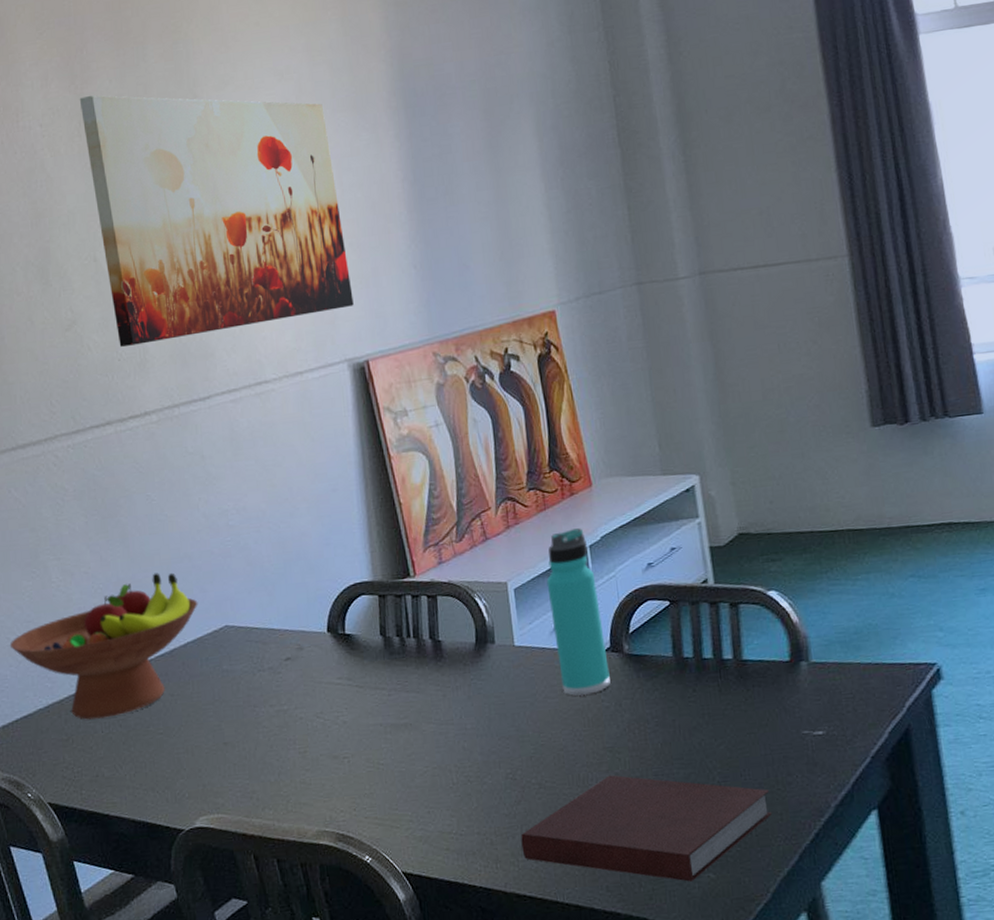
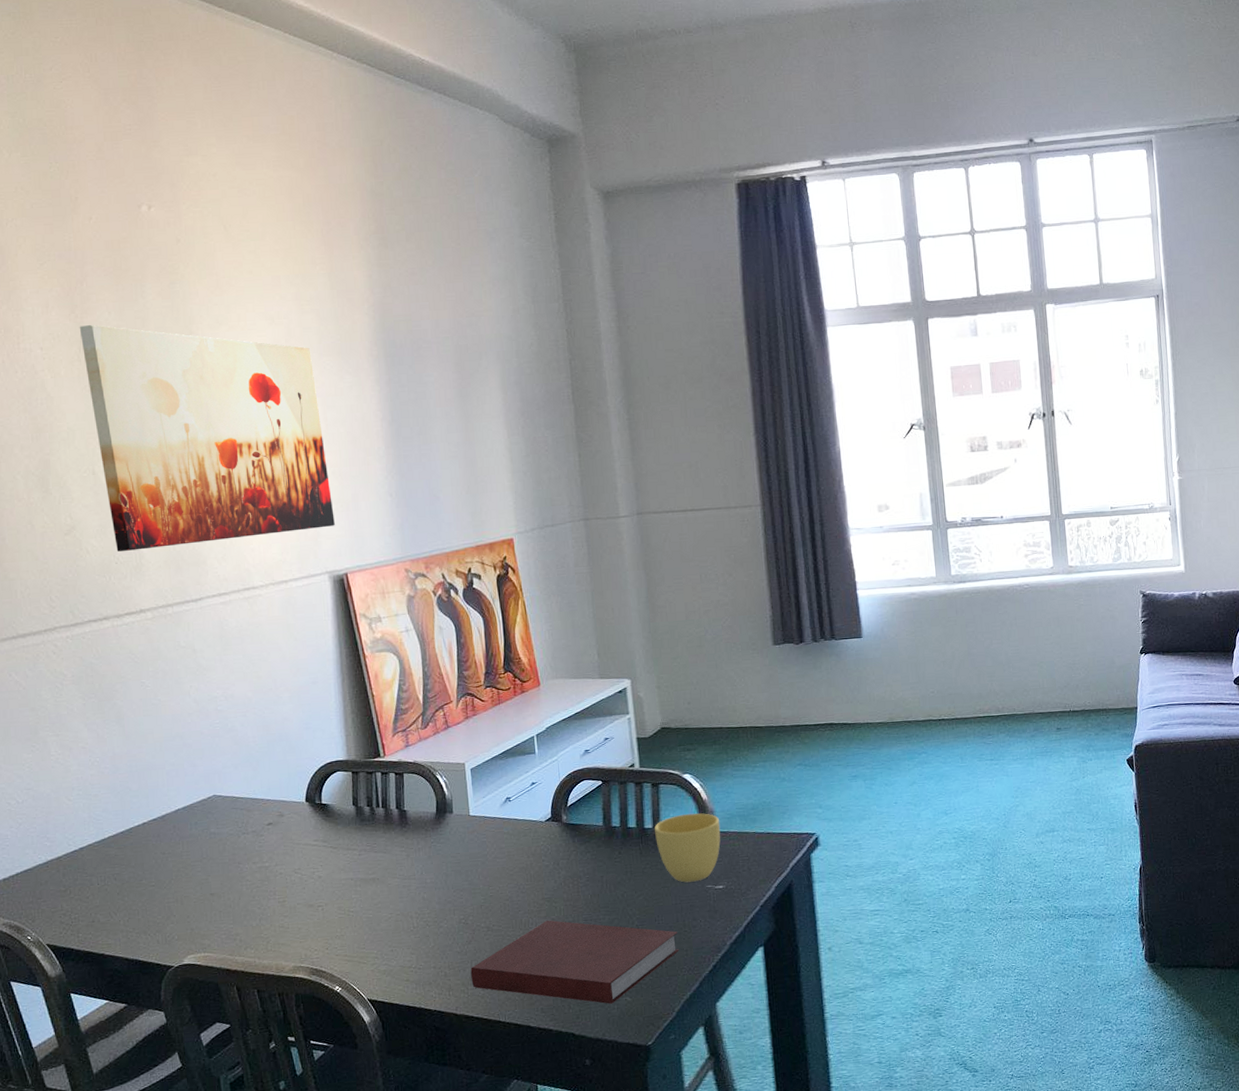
fruit bowl: present [9,572,198,720] -> none [10,749,189,874]
thermos bottle: present [546,528,611,696] -> none [499,720,550,856]
cup: none [735,638,818,728] -> present [655,812,721,883]

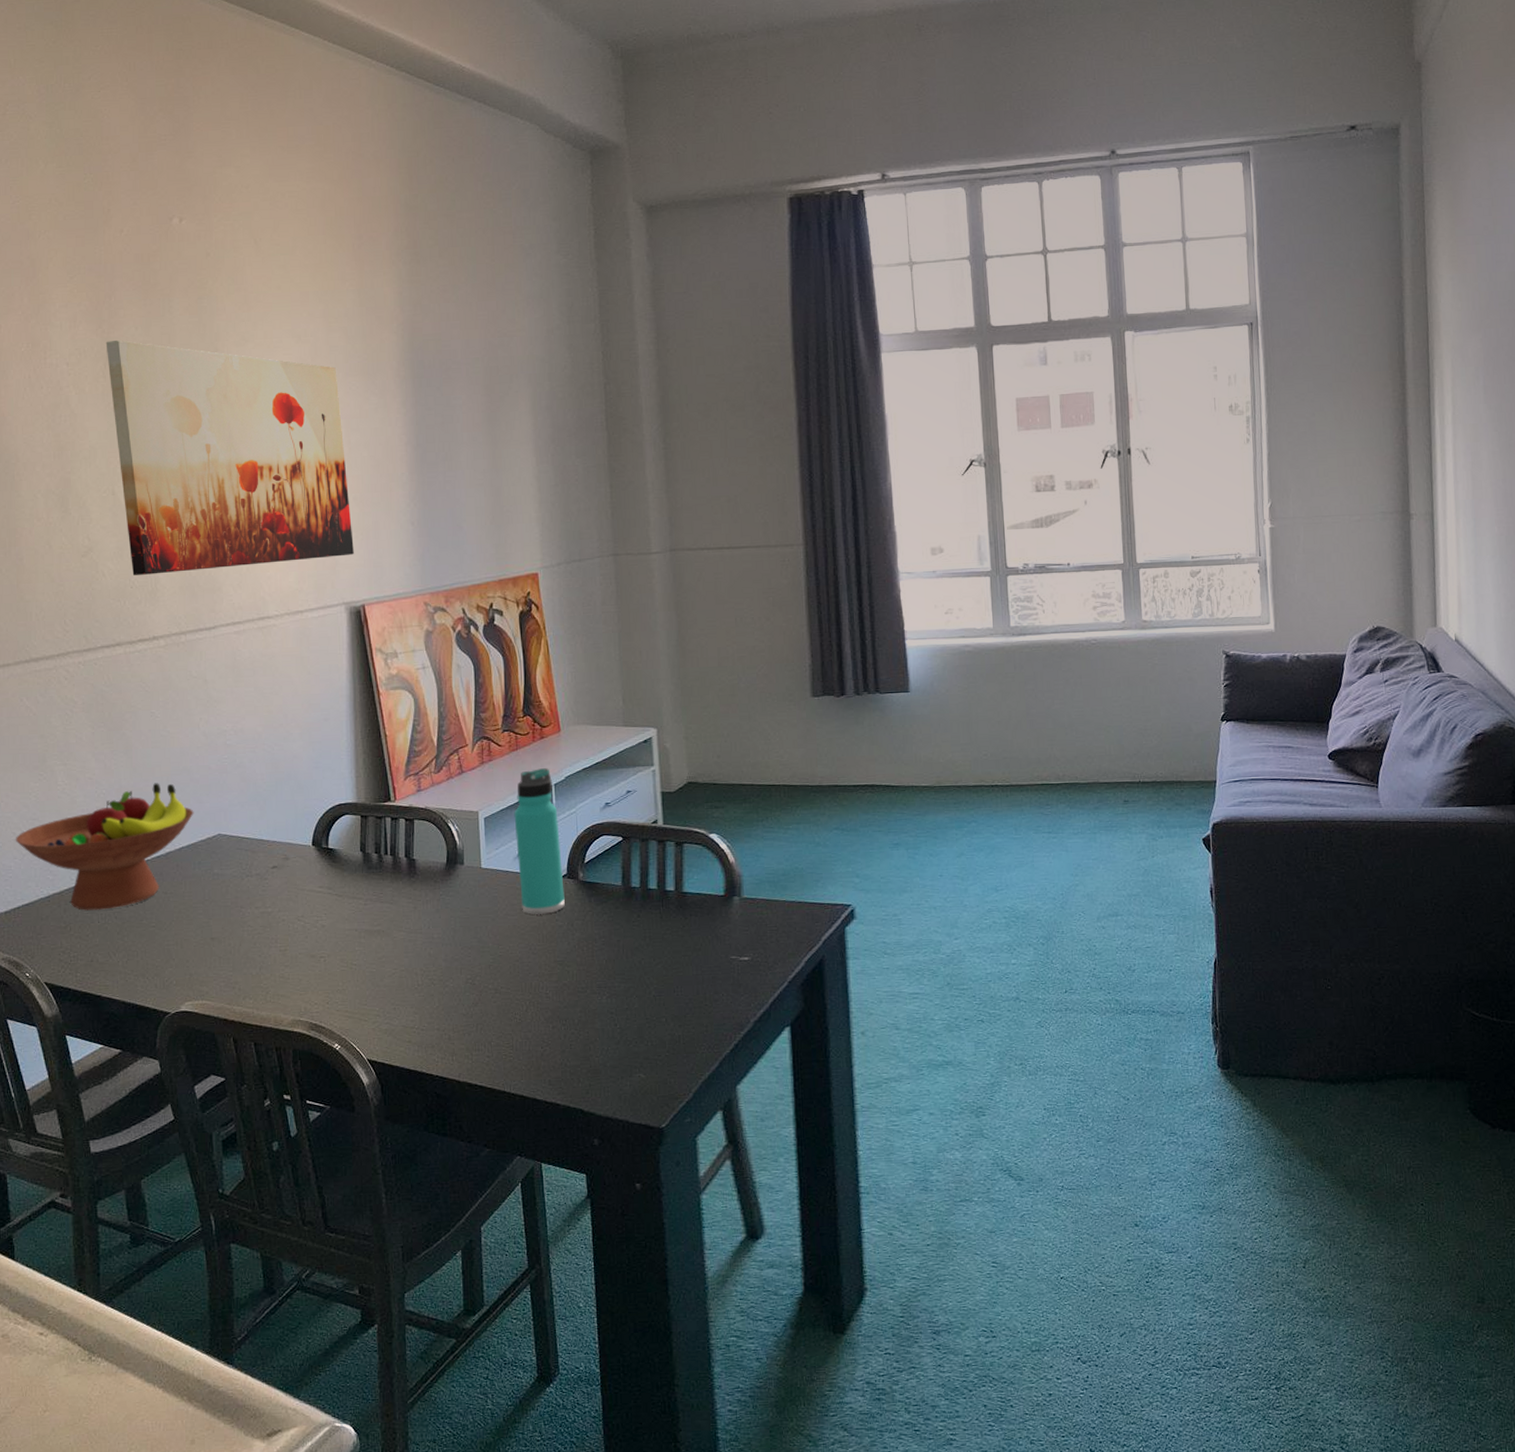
fruit bowl: none [10,749,189,874] -> present [15,783,194,910]
notebook: present [470,920,680,1004] -> none [476,985,699,1080]
thermos bottle: none [499,720,550,856] -> present [514,768,565,914]
cup: present [655,812,721,883] -> none [677,876,748,952]

